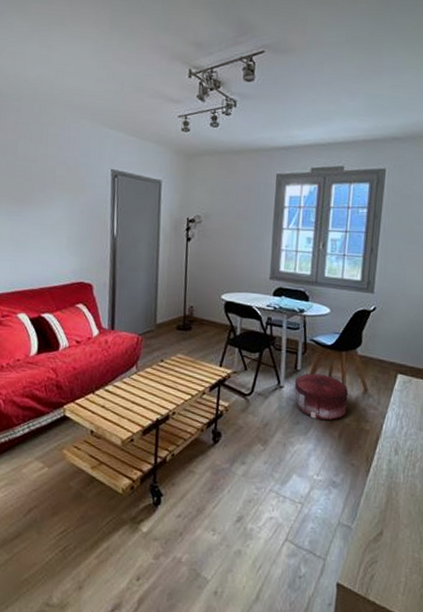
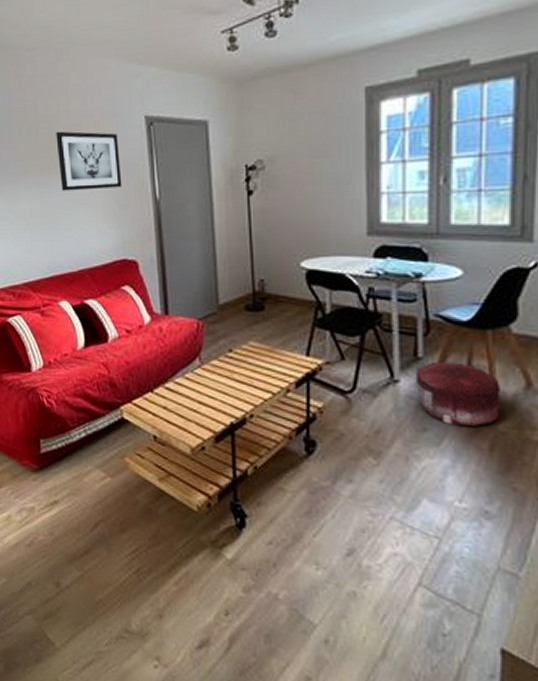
wall art: none [31,170,87,224] -> present [56,131,122,191]

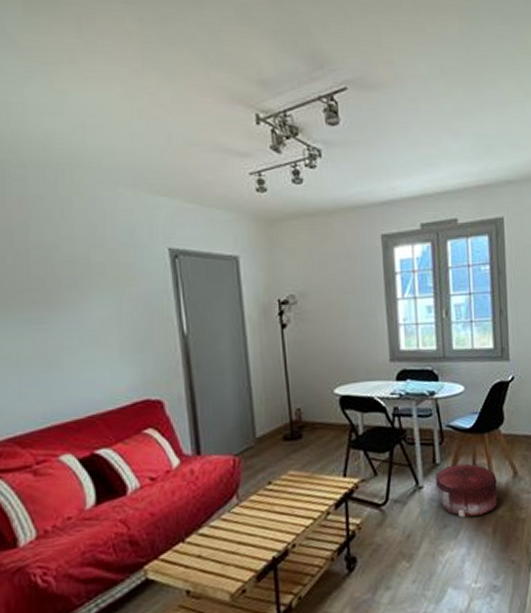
wall art: present [56,131,122,191] -> none [55,260,143,327]

